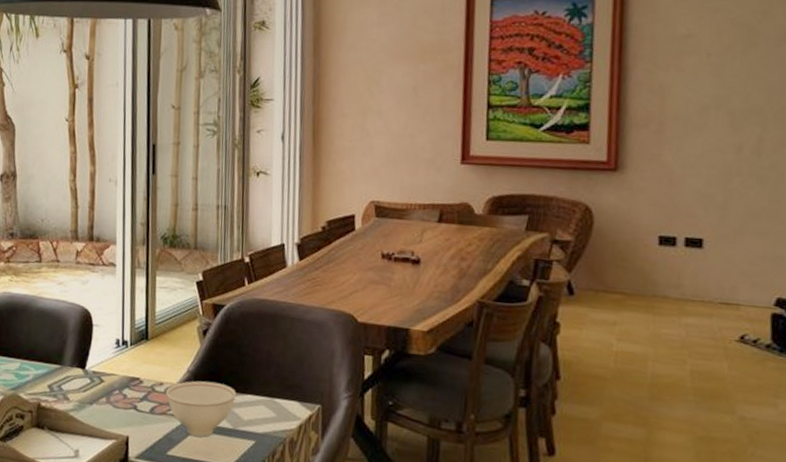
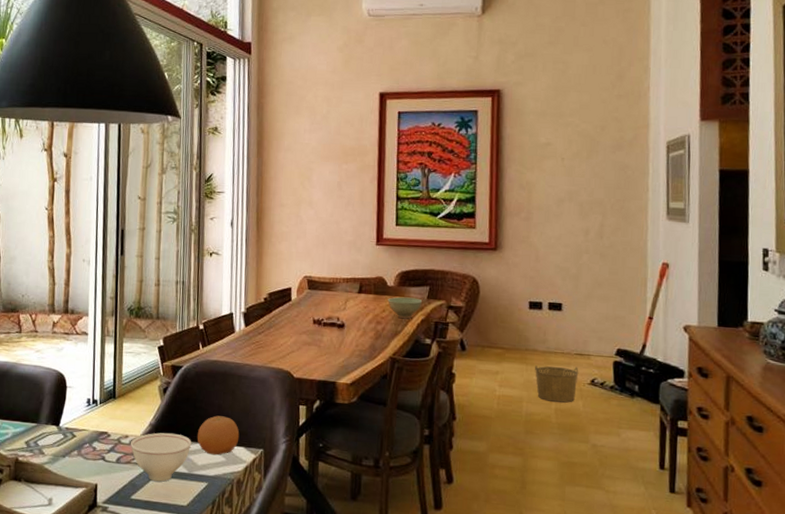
fruit: none [242,363,293,410] -> present [197,415,240,455]
bowl: none [475,227,520,254] -> present [388,296,423,318]
basket: none [665,316,724,364] -> present [535,365,579,403]

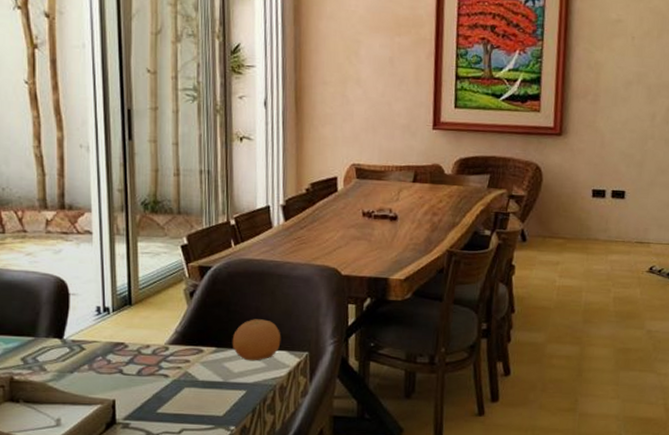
bowl: present [130,432,192,482] -> none [152,339,226,393]
bowl: present [388,296,423,318] -> none [445,186,483,209]
basket: present [535,365,579,403] -> none [595,255,638,291]

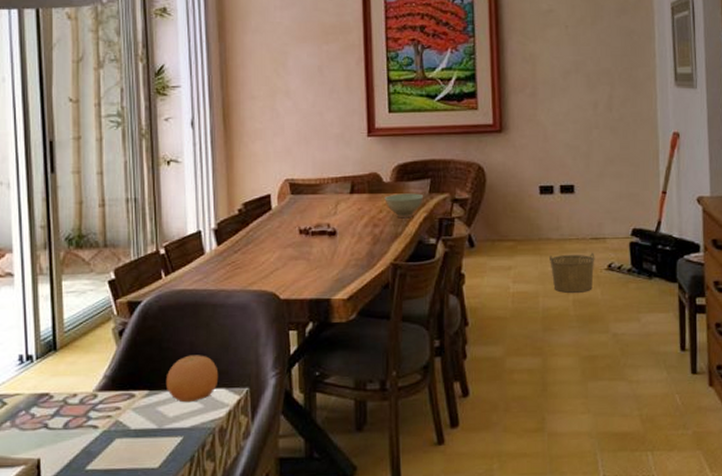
bowl: none [445,186,483,209] -> present [384,193,424,217]
basket: none [595,255,638,291] -> present [550,252,595,293]

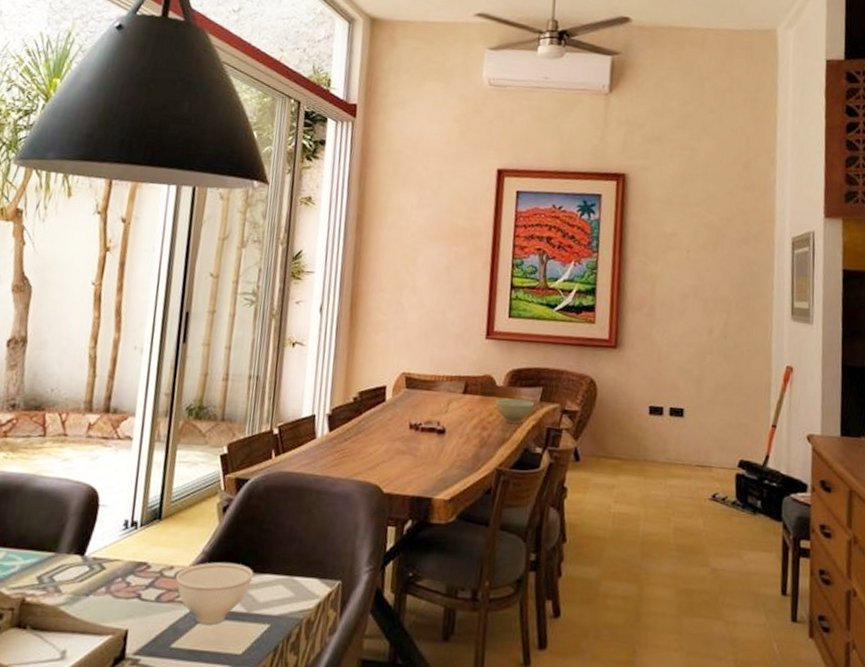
bowl: none [80,383,160,444] -> present [175,562,254,625]
fruit: present [165,355,219,403] -> none [260,540,314,590]
basket: present [550,252,595,293] -> none [653,478,700,521]

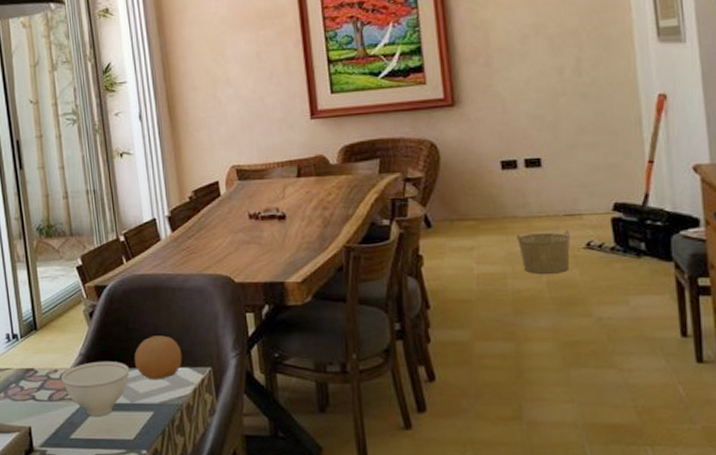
fruit: none [260,540,314,590] -> present [134,335,183,380]
bowl: present [495,398,535,424] -> none [332,174,374,199]
basket: none [653,478,700,521] -> present [517,230,571,274]

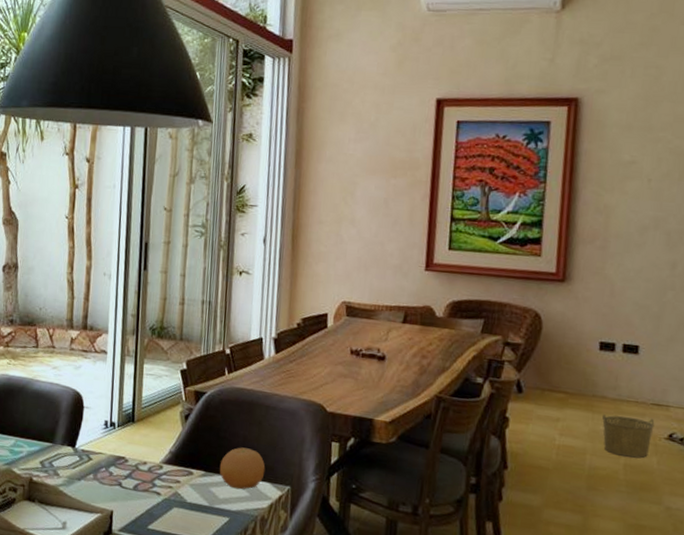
bowl: present [60,361,130,416] -> none [148,461,214,513]

